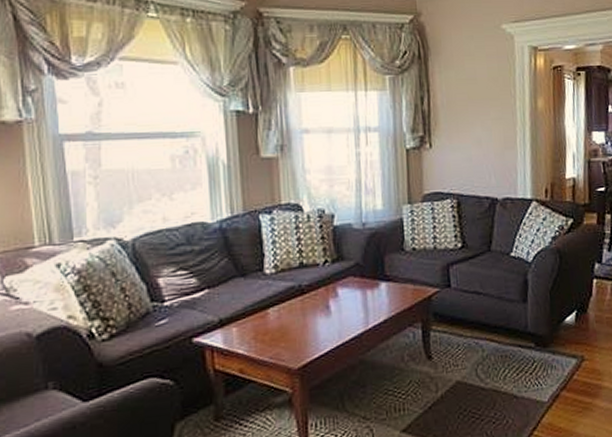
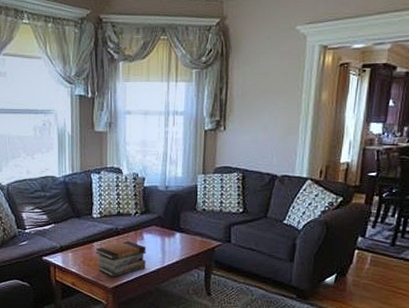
book stack: none [272,300,344,354] -> present [96,240,146,277]

